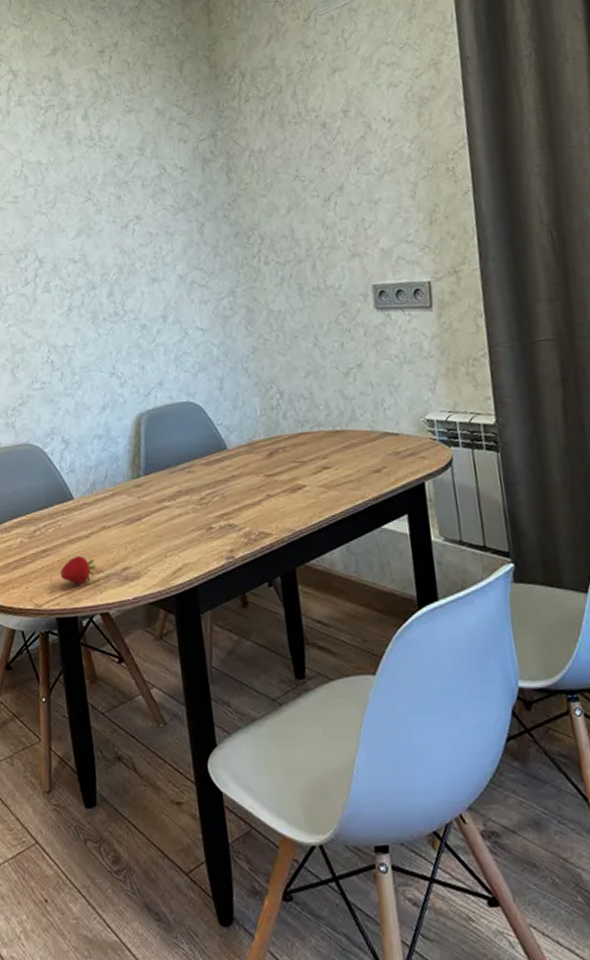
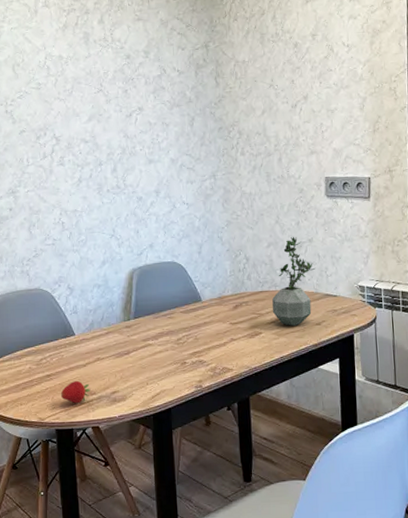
potted plant: none [316,361,369,476] -> present [272,236,316,327]

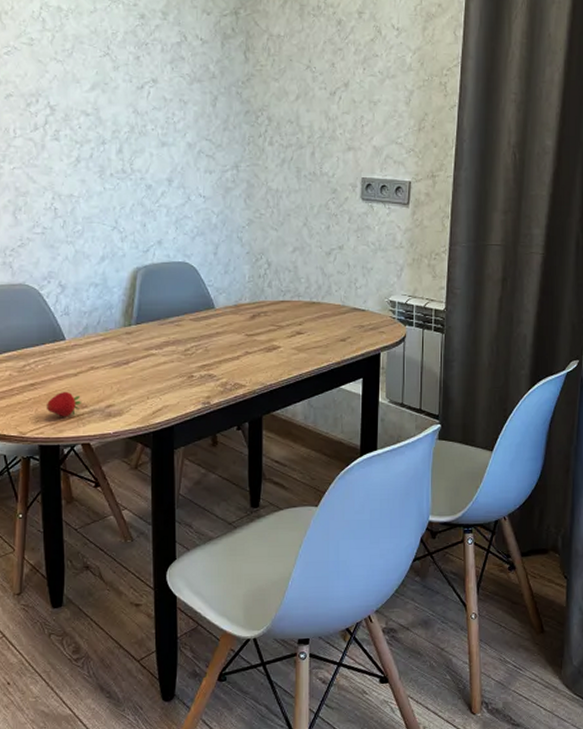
potted plant: present [272,236,316,327] -> none [293,241,344,342]

